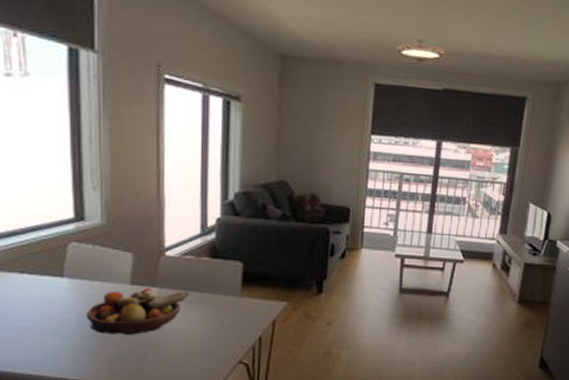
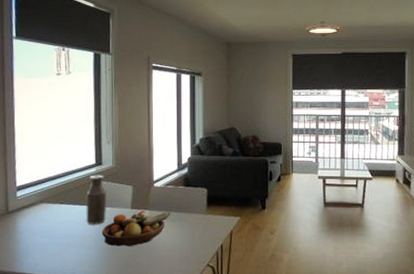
bottle: none [61,234,92,304] -> present [86,175,106,225]

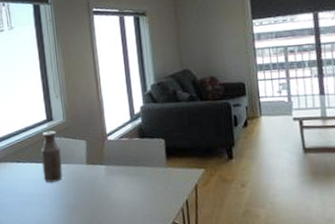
fruit bowl: present [101,210,171,246] -> none [59,165,128,204]

